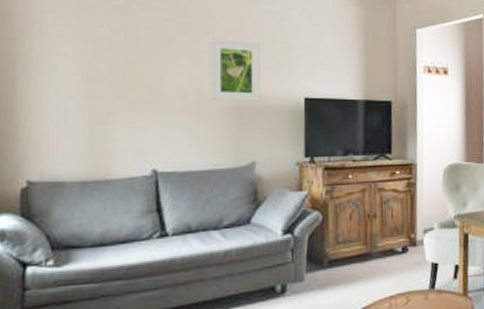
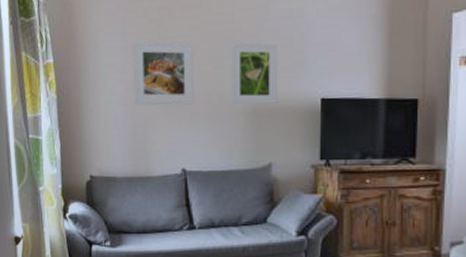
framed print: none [90,27,169,100] -> present [132,41,195,105]

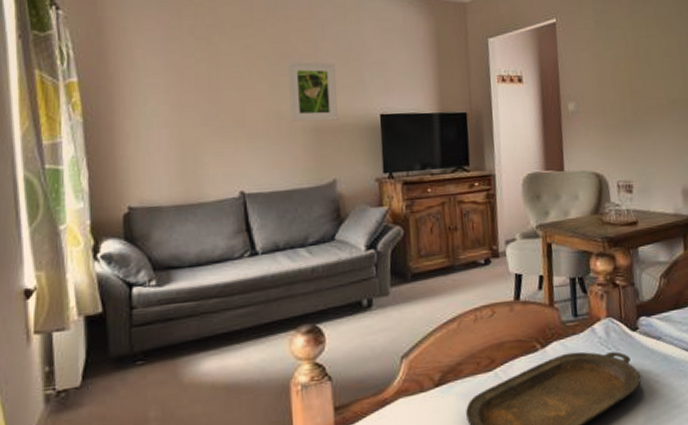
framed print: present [132,41,195,105] -> none [178,59,252,126]

